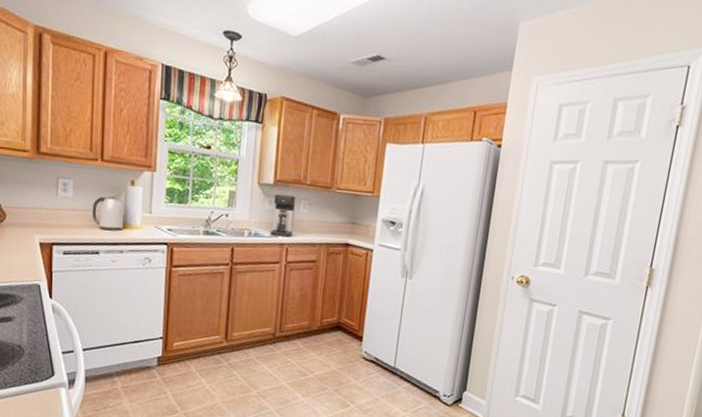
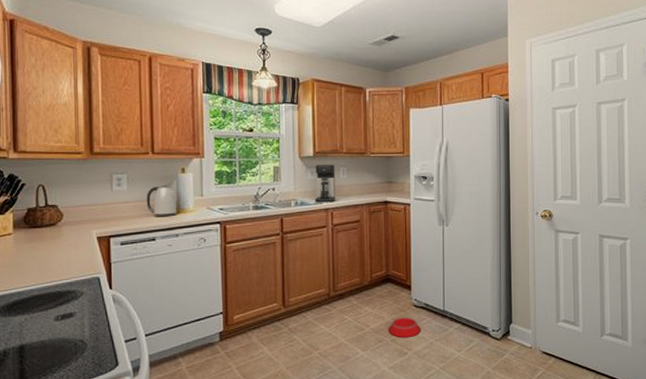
pet bowl: none [332,368,367,391] -> present [388,317,421,338]

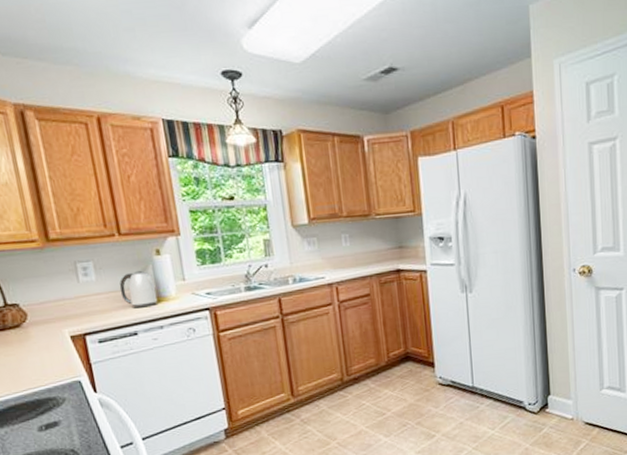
coffee maker: present [314,165,336,203] -> none [312,232,340,278]
pet bowl: present [388,317,421,338] -> none [412,397,449,420]

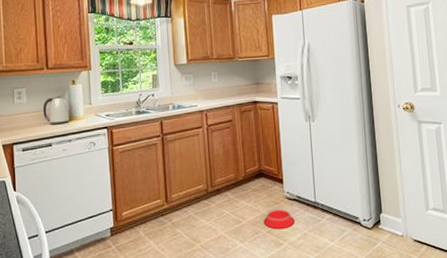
pet bowl: none [412,397,449,420] -> present [263,209,295,230]

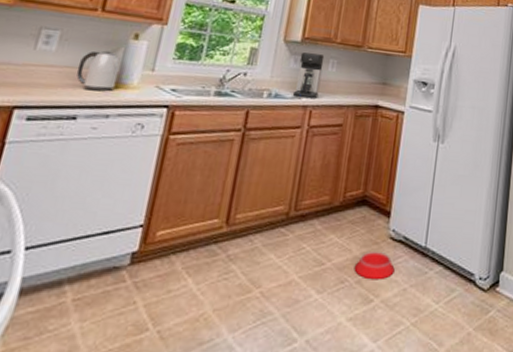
coffee maker: none [189,70,209,106] -> present [292,52,325,99]

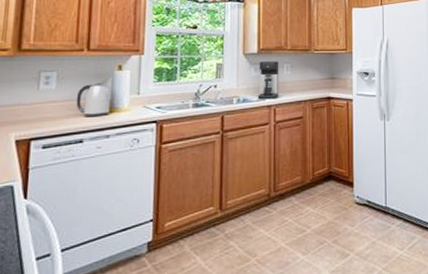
pet bowl: present [354,252,395,280] -> none [330,215,363,239]

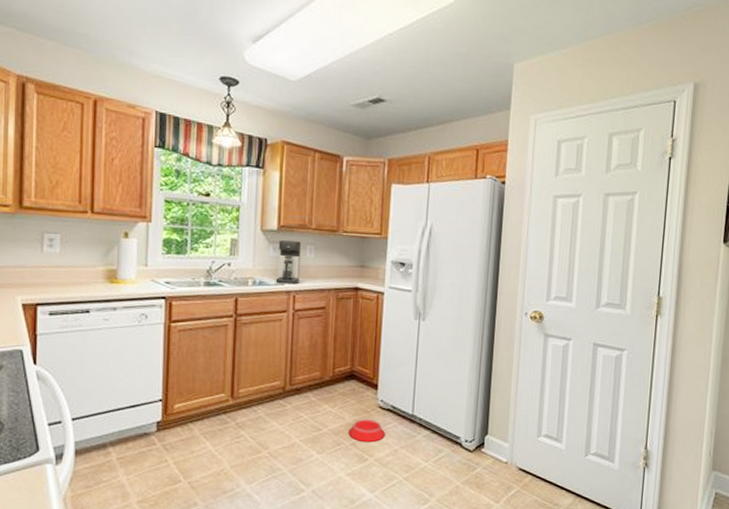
kettle: present [76,82,111,118] -> none [81,249,117,287]
pet bowl: none [330,215,363,239] -> present [348,419,385,443]

